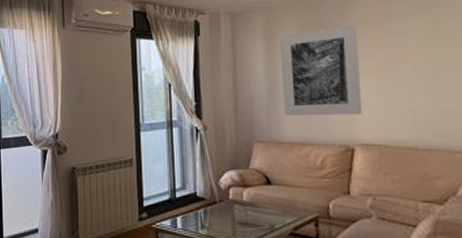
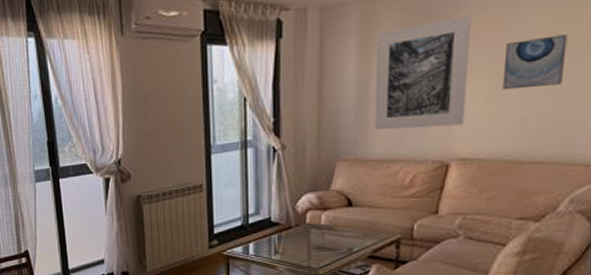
wall art: none [388,43,441,86] -> present [502,34,568,90]

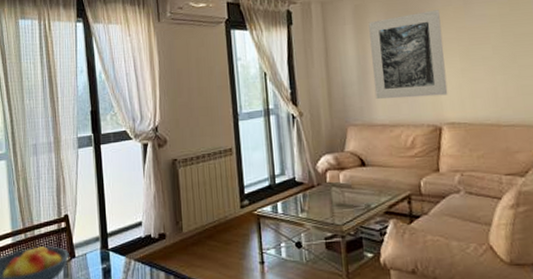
wall art: present [502,34,568,90] -> none [469,24,518,67]

